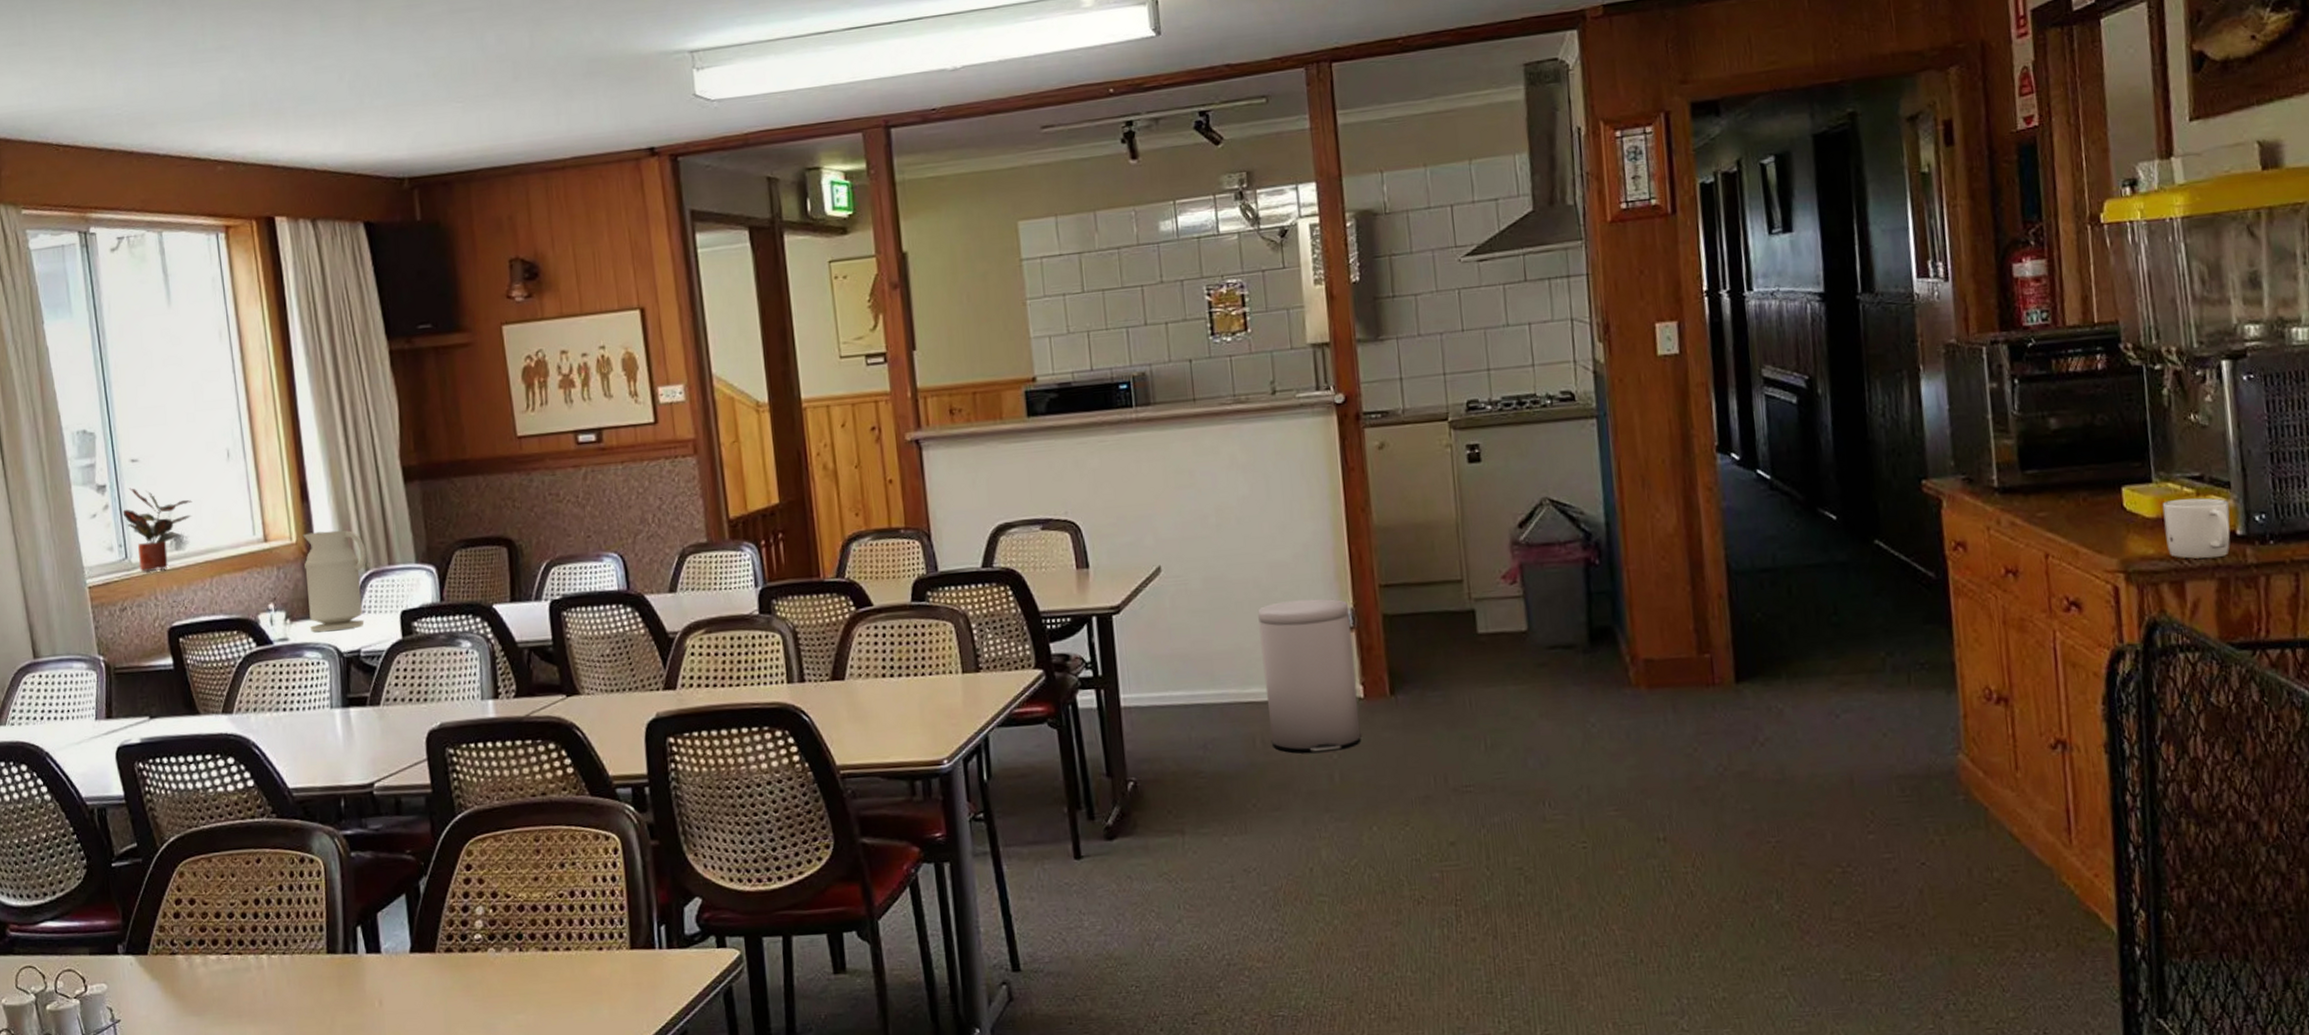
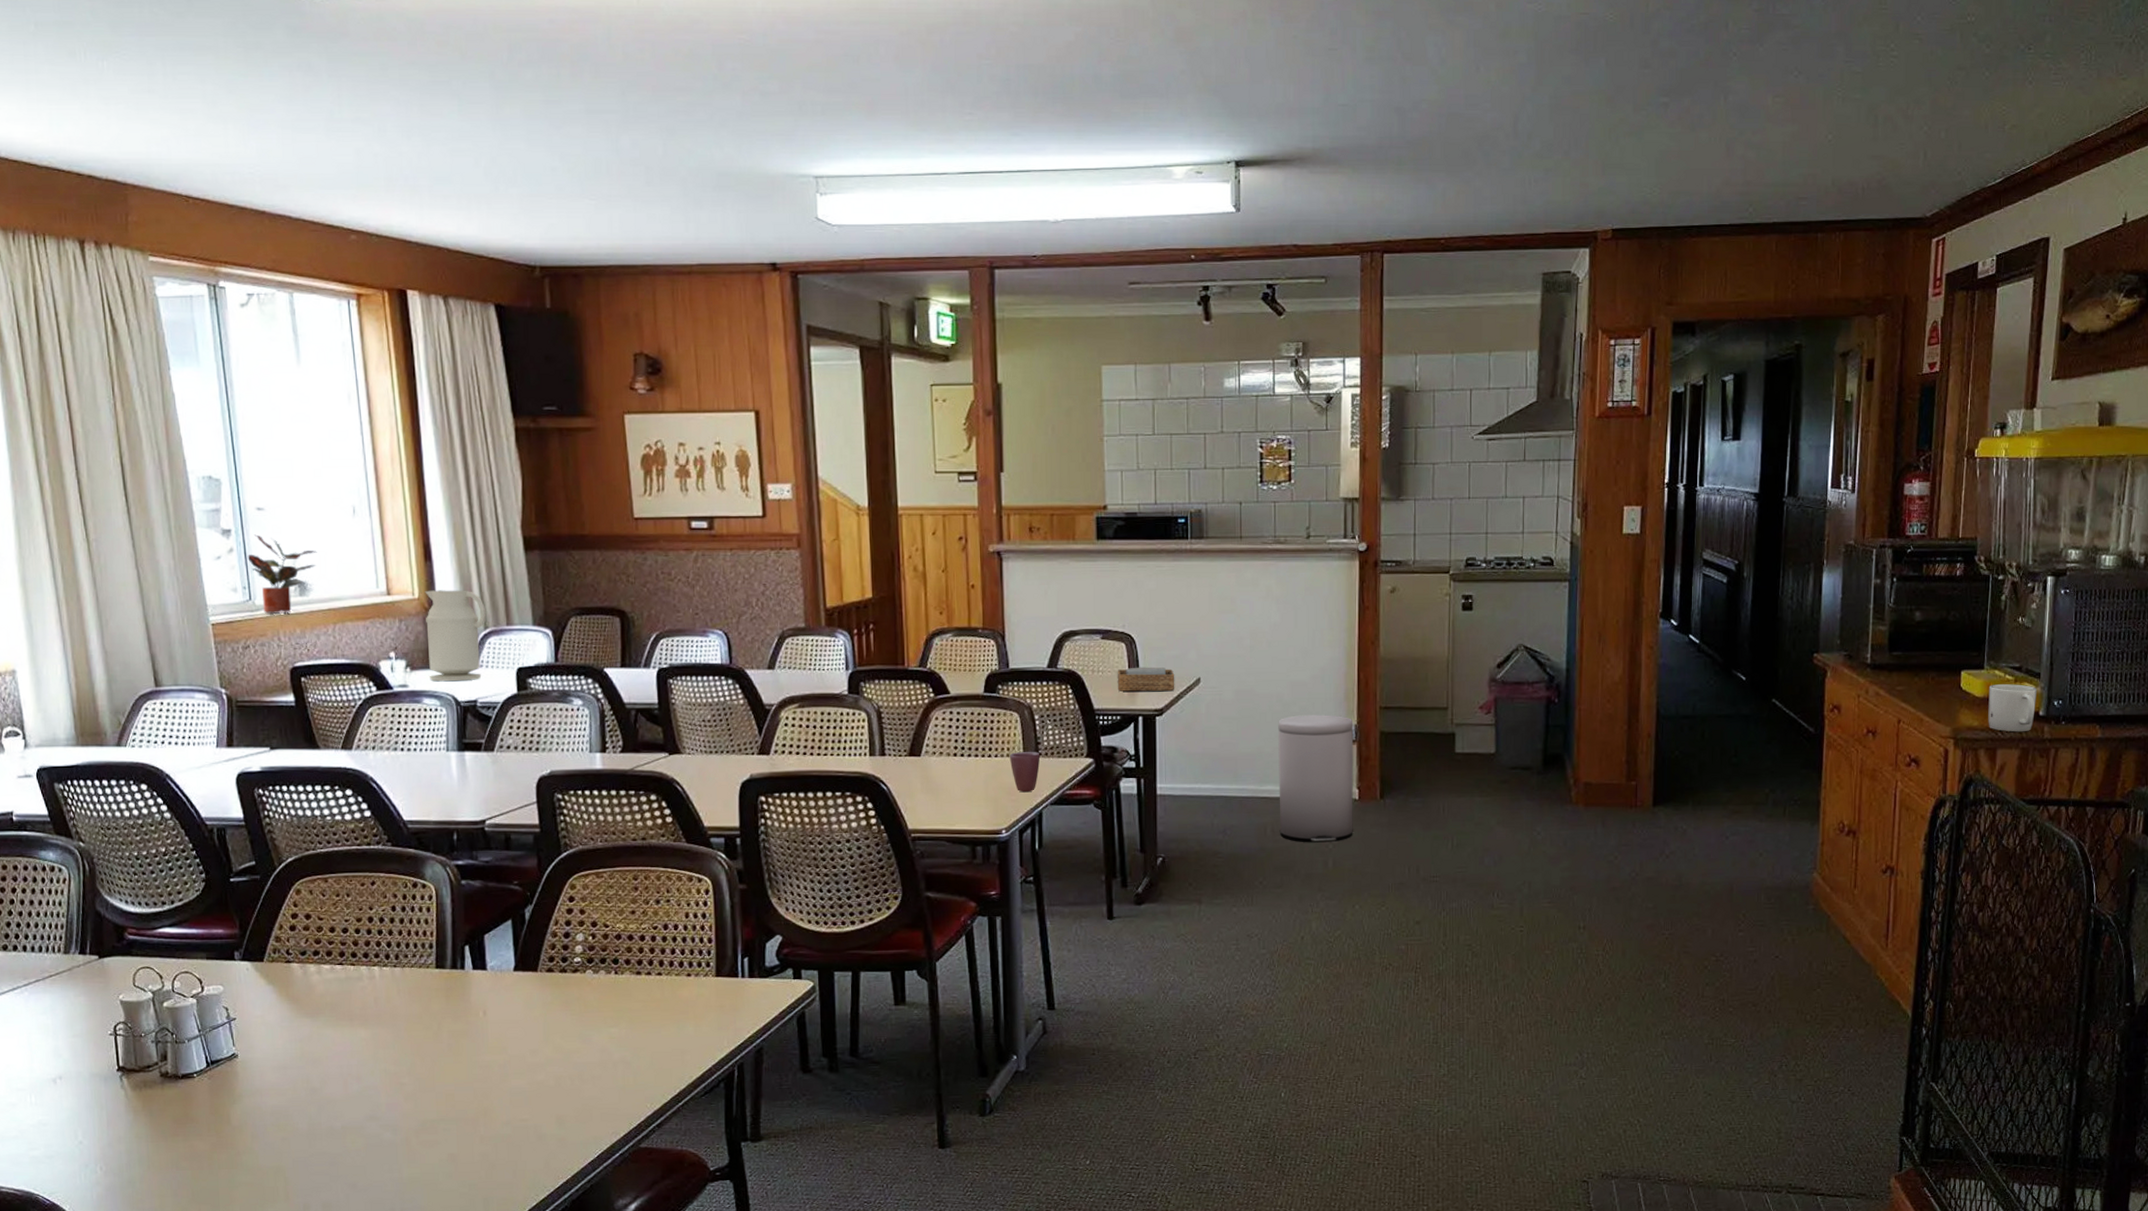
cup: none [945,666,982,715] -> present [1009,752,1041,793]
napkin holder: none [1062,557,1132,589] -> present [1117,666,1175,692]

